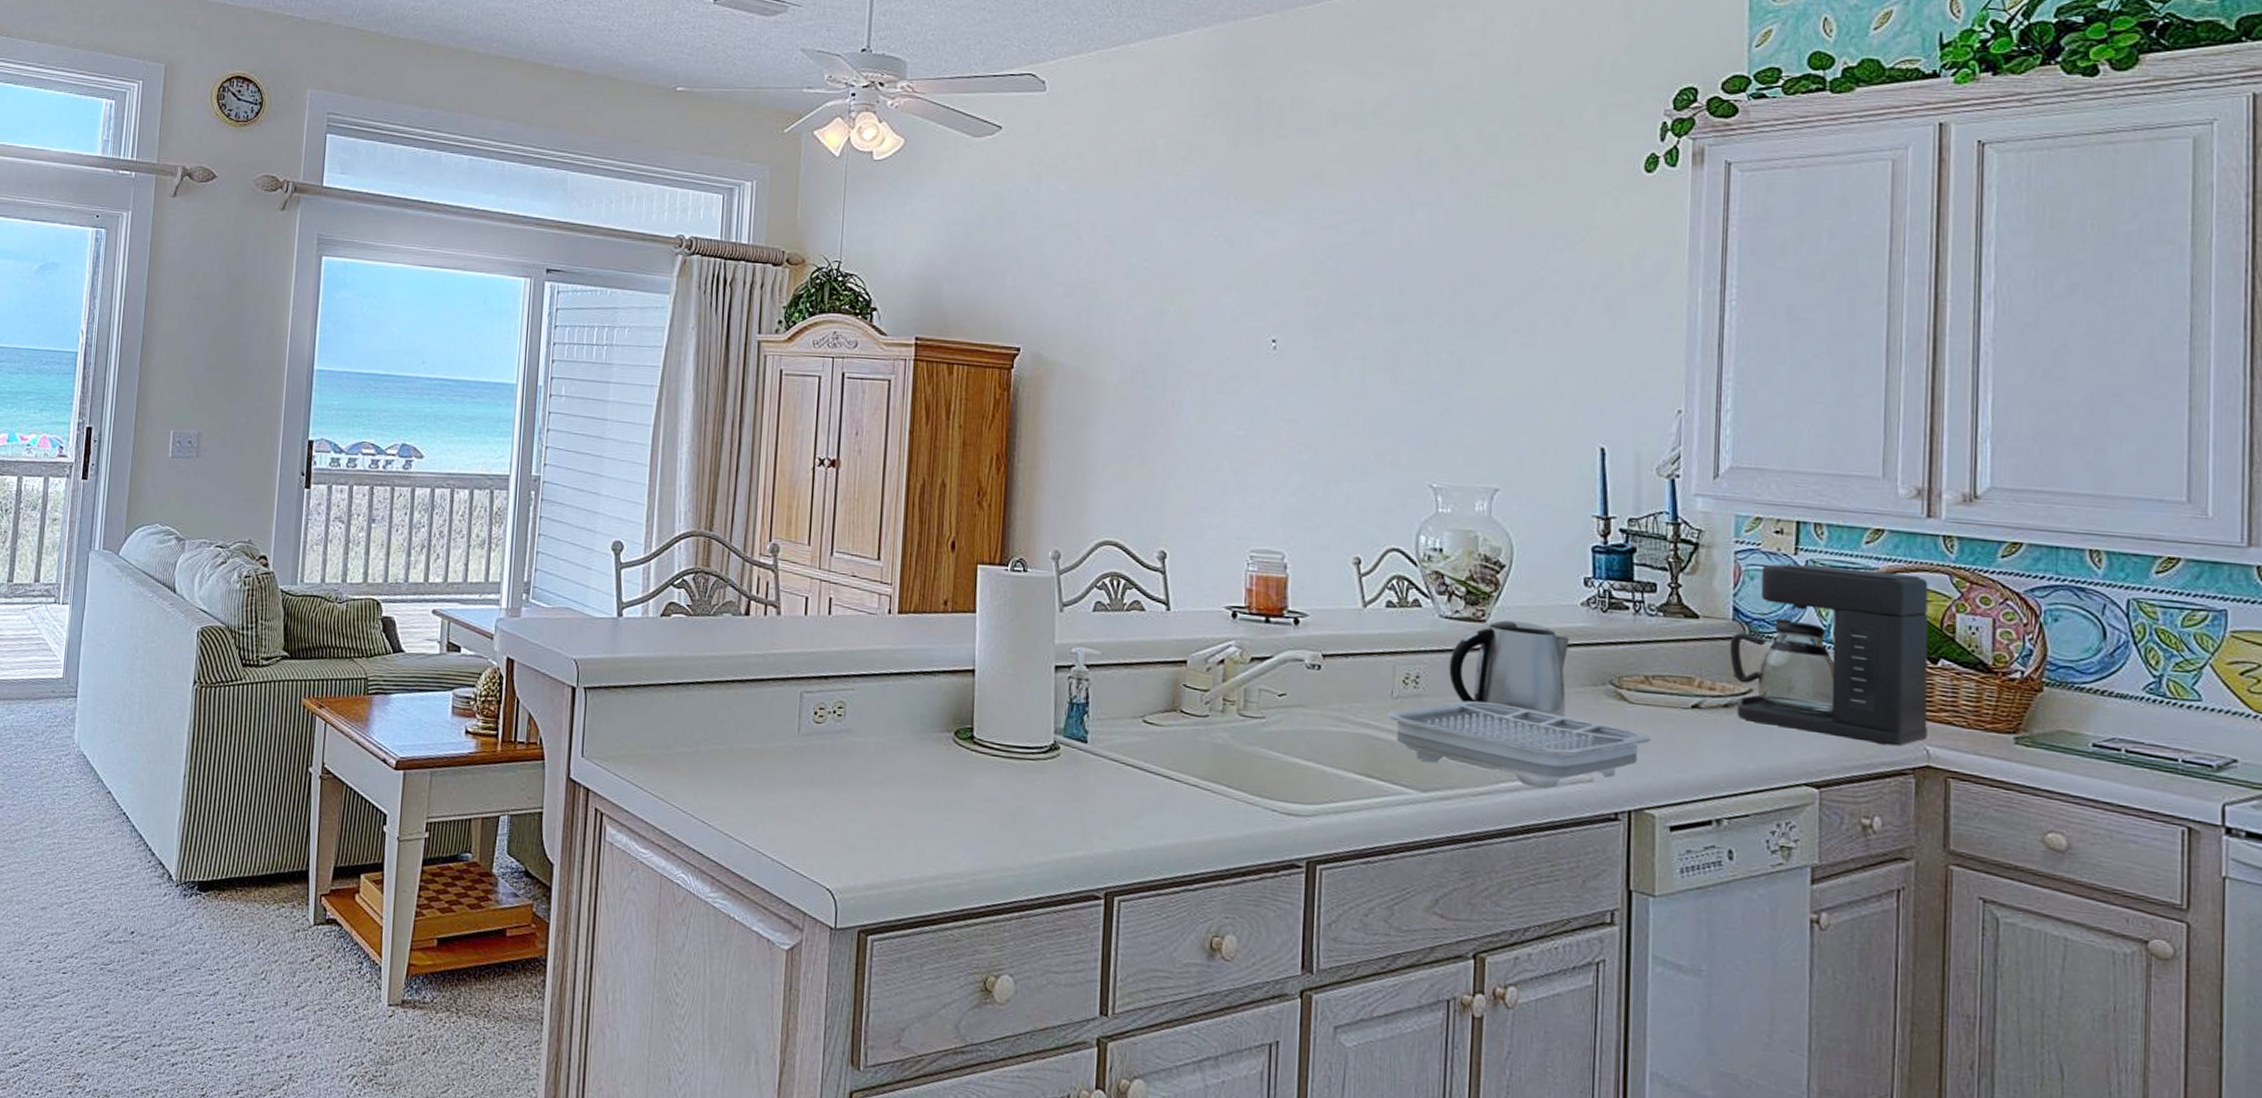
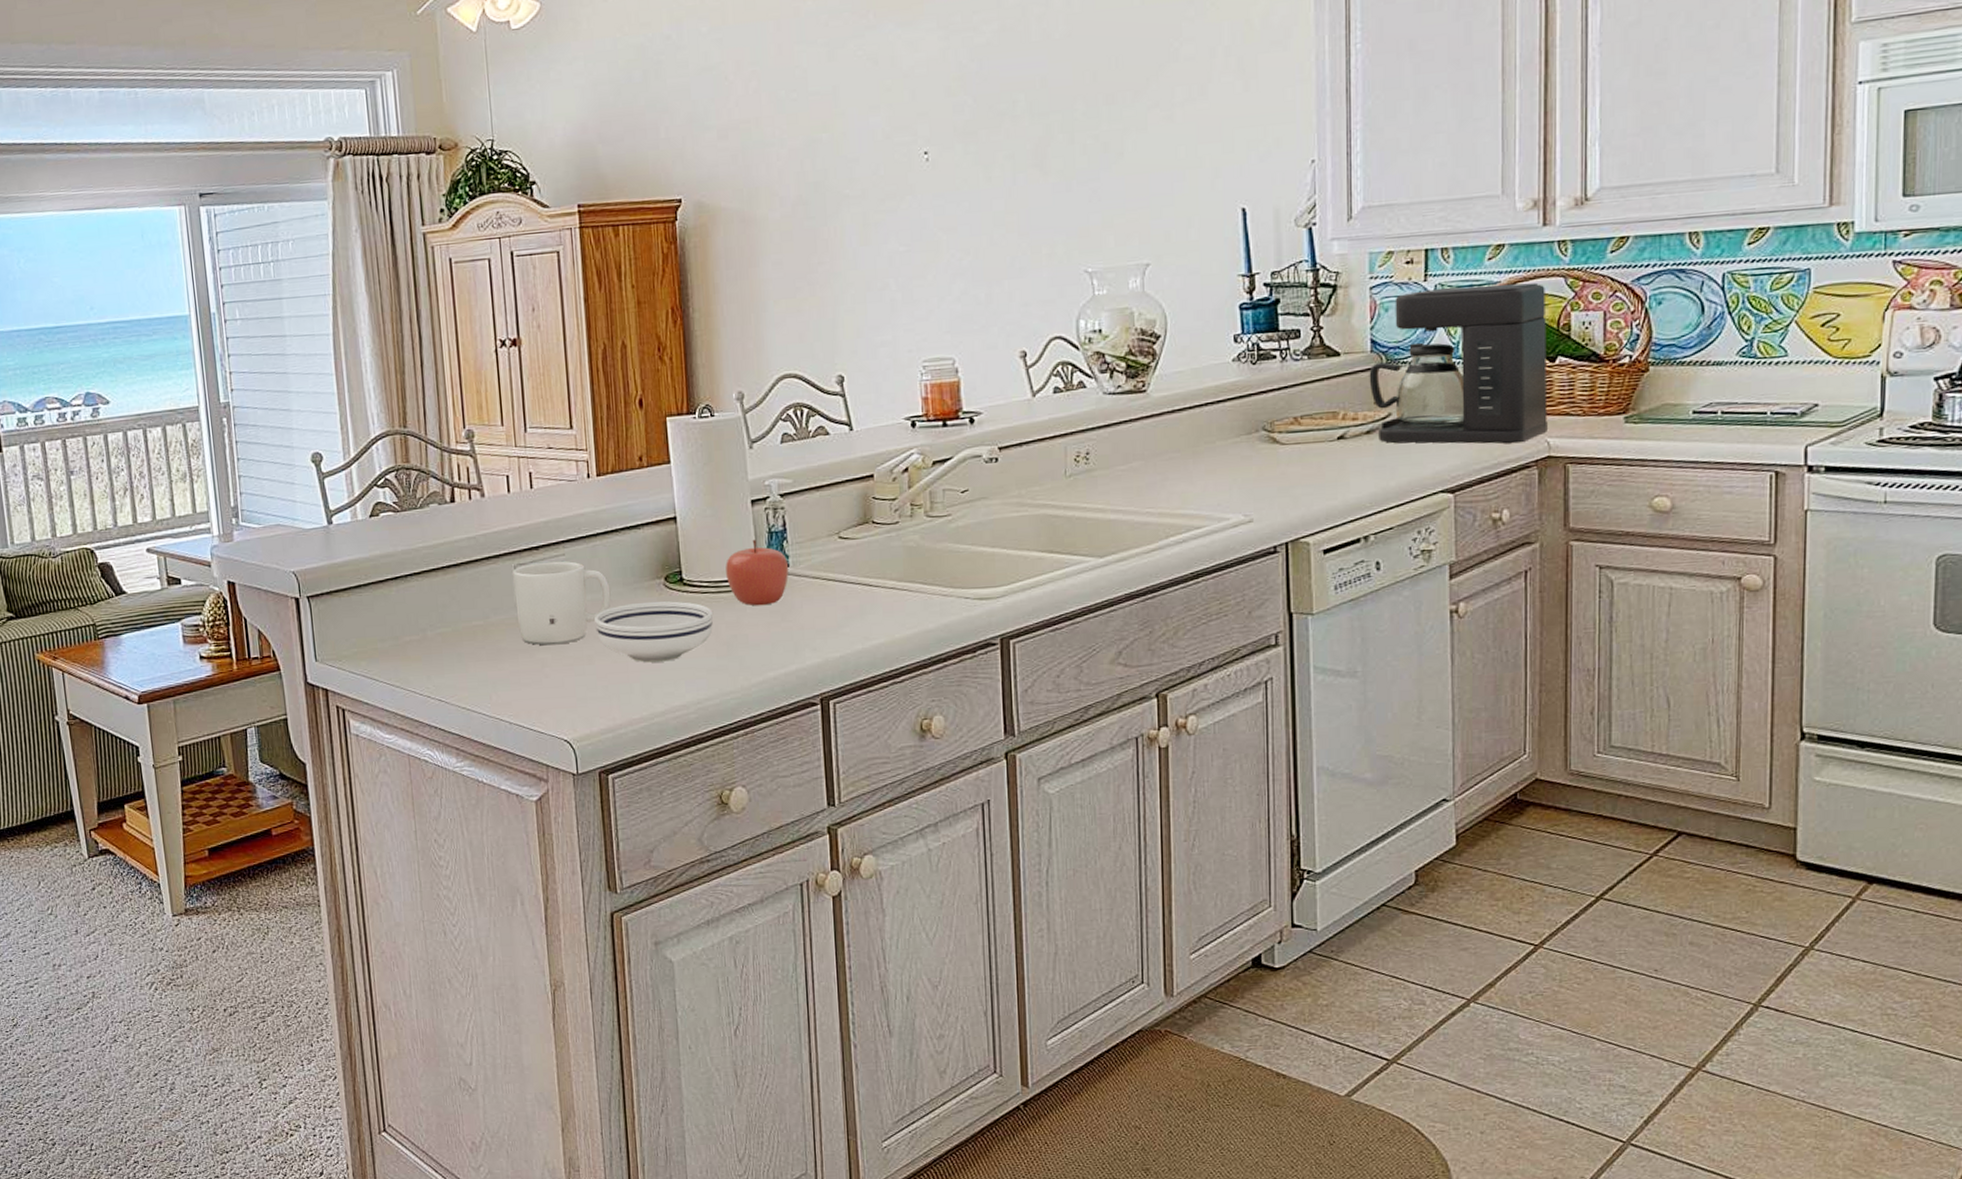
mug: none [795,693,897,785] -> present [512,561,611,646]
bowl: none [875,753,1002,823] -> present [593,601,714,663]
fruit: none [1019,707,1086,781] -> present [725,539,789,606]
dish rack: present [1387,700,1651,789] -> none [1063,465,1303,536]
kettle: present [1449,620,1570,718] -> none [1115,385,1224,470]

